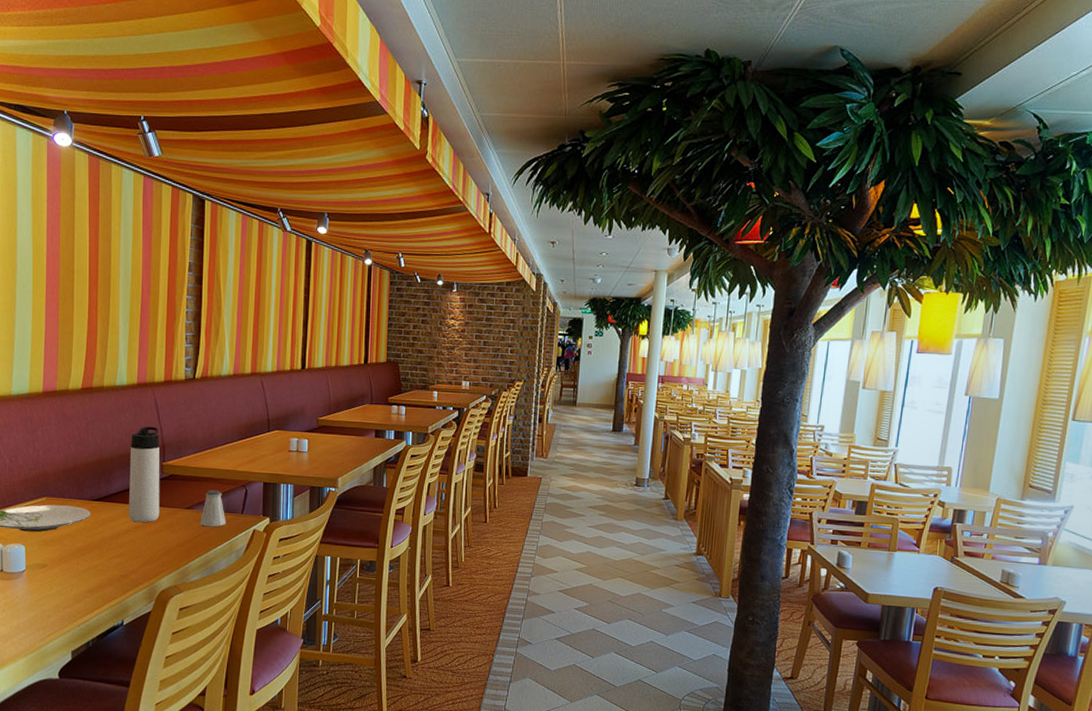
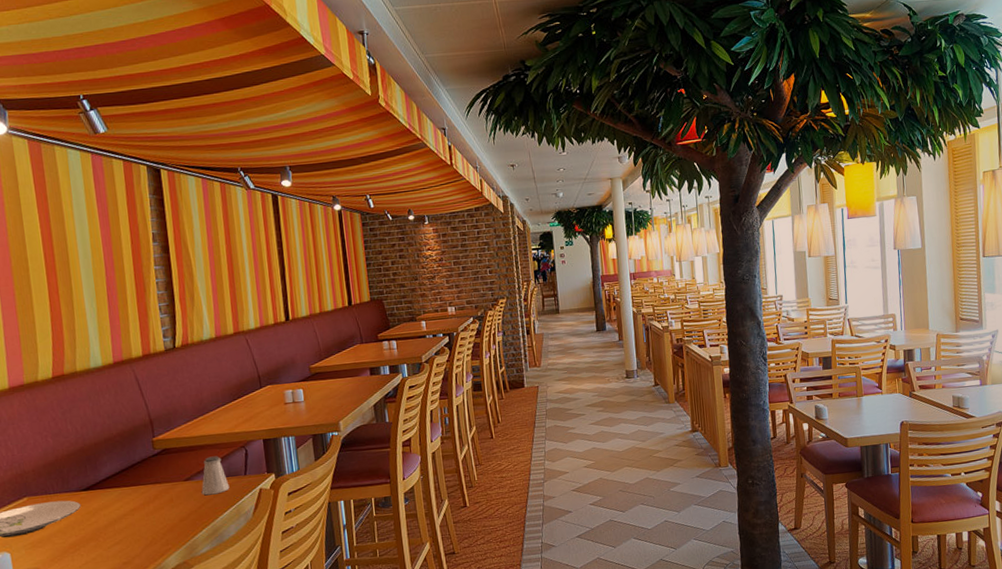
thermos bottle: present [129,426,160,523] -> none [114,403,157,505]

